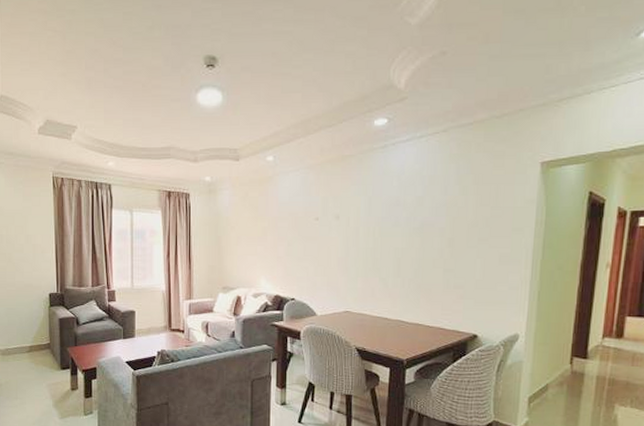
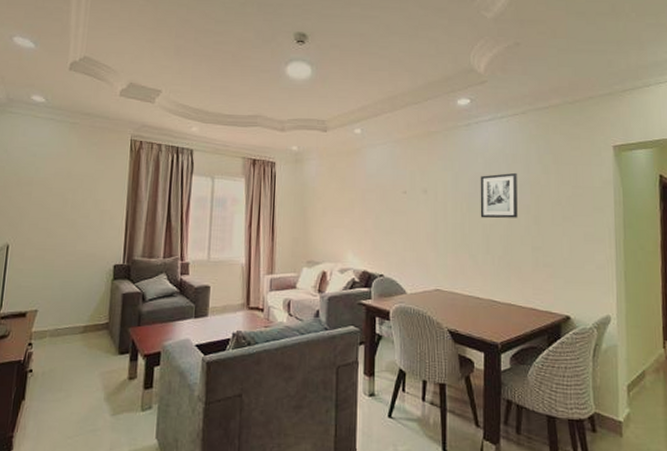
wall art: none [392,195,433,242] -> present [480,172,518,219]

